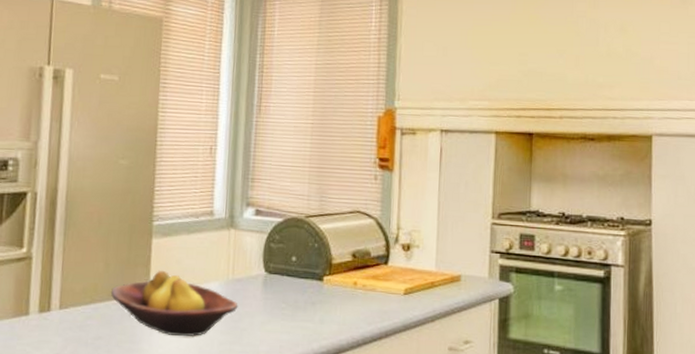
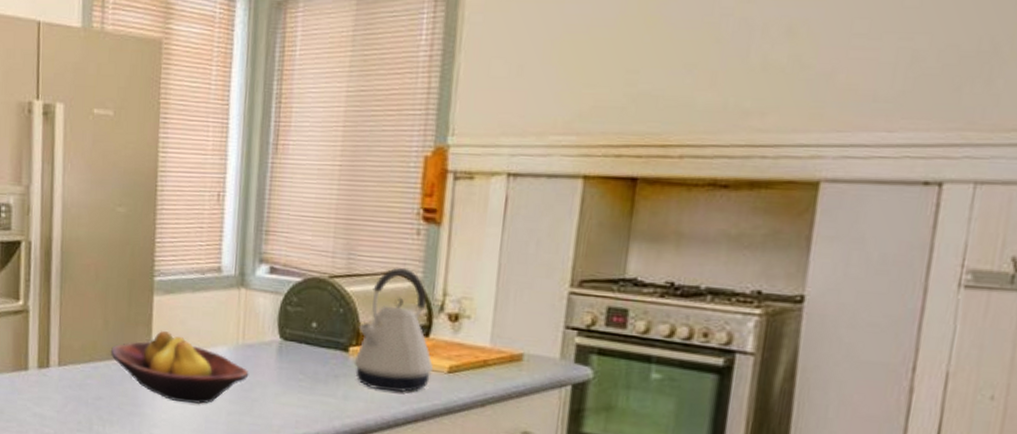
kettle: none [328,207,392,314] -> present [354,267,433,393]

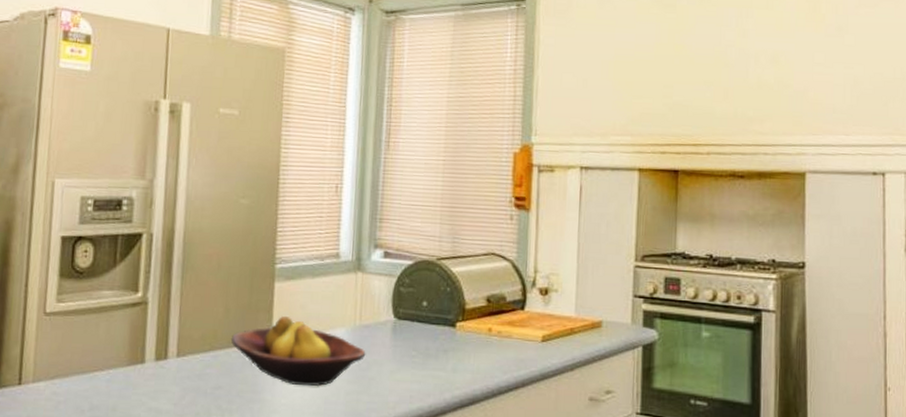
kettle: present [354,267,433,393] -> none [460,248,529,363]

